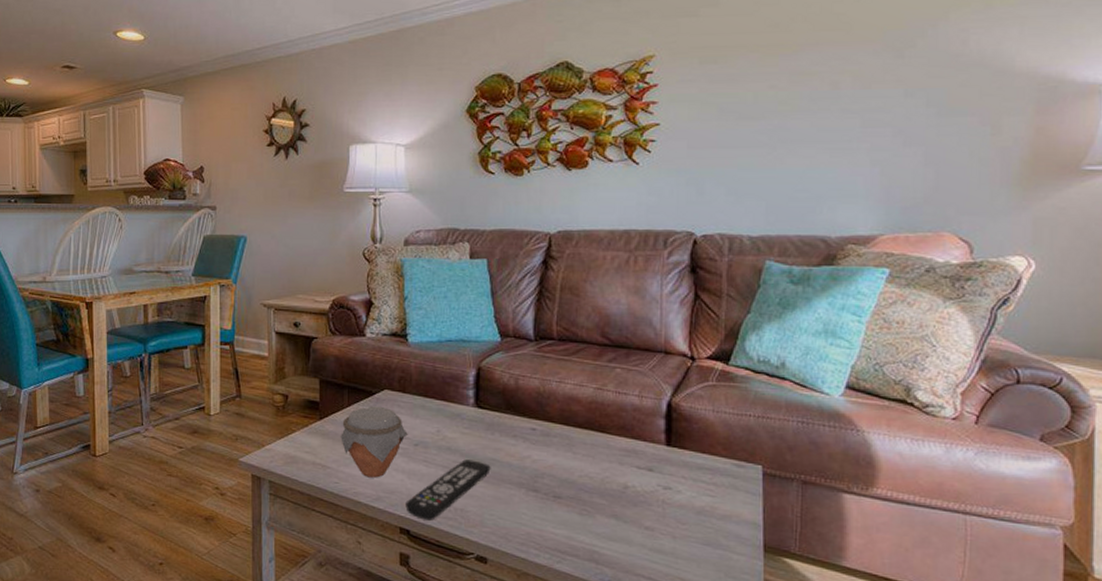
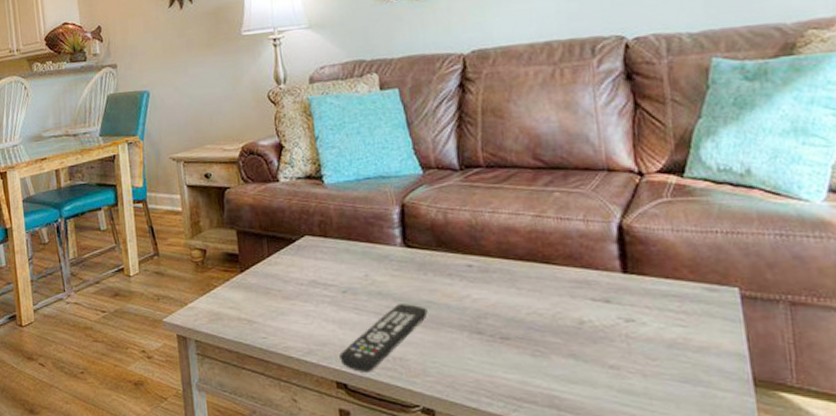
jar: present [341,406,408,478] -> none [264,253,334,330]

